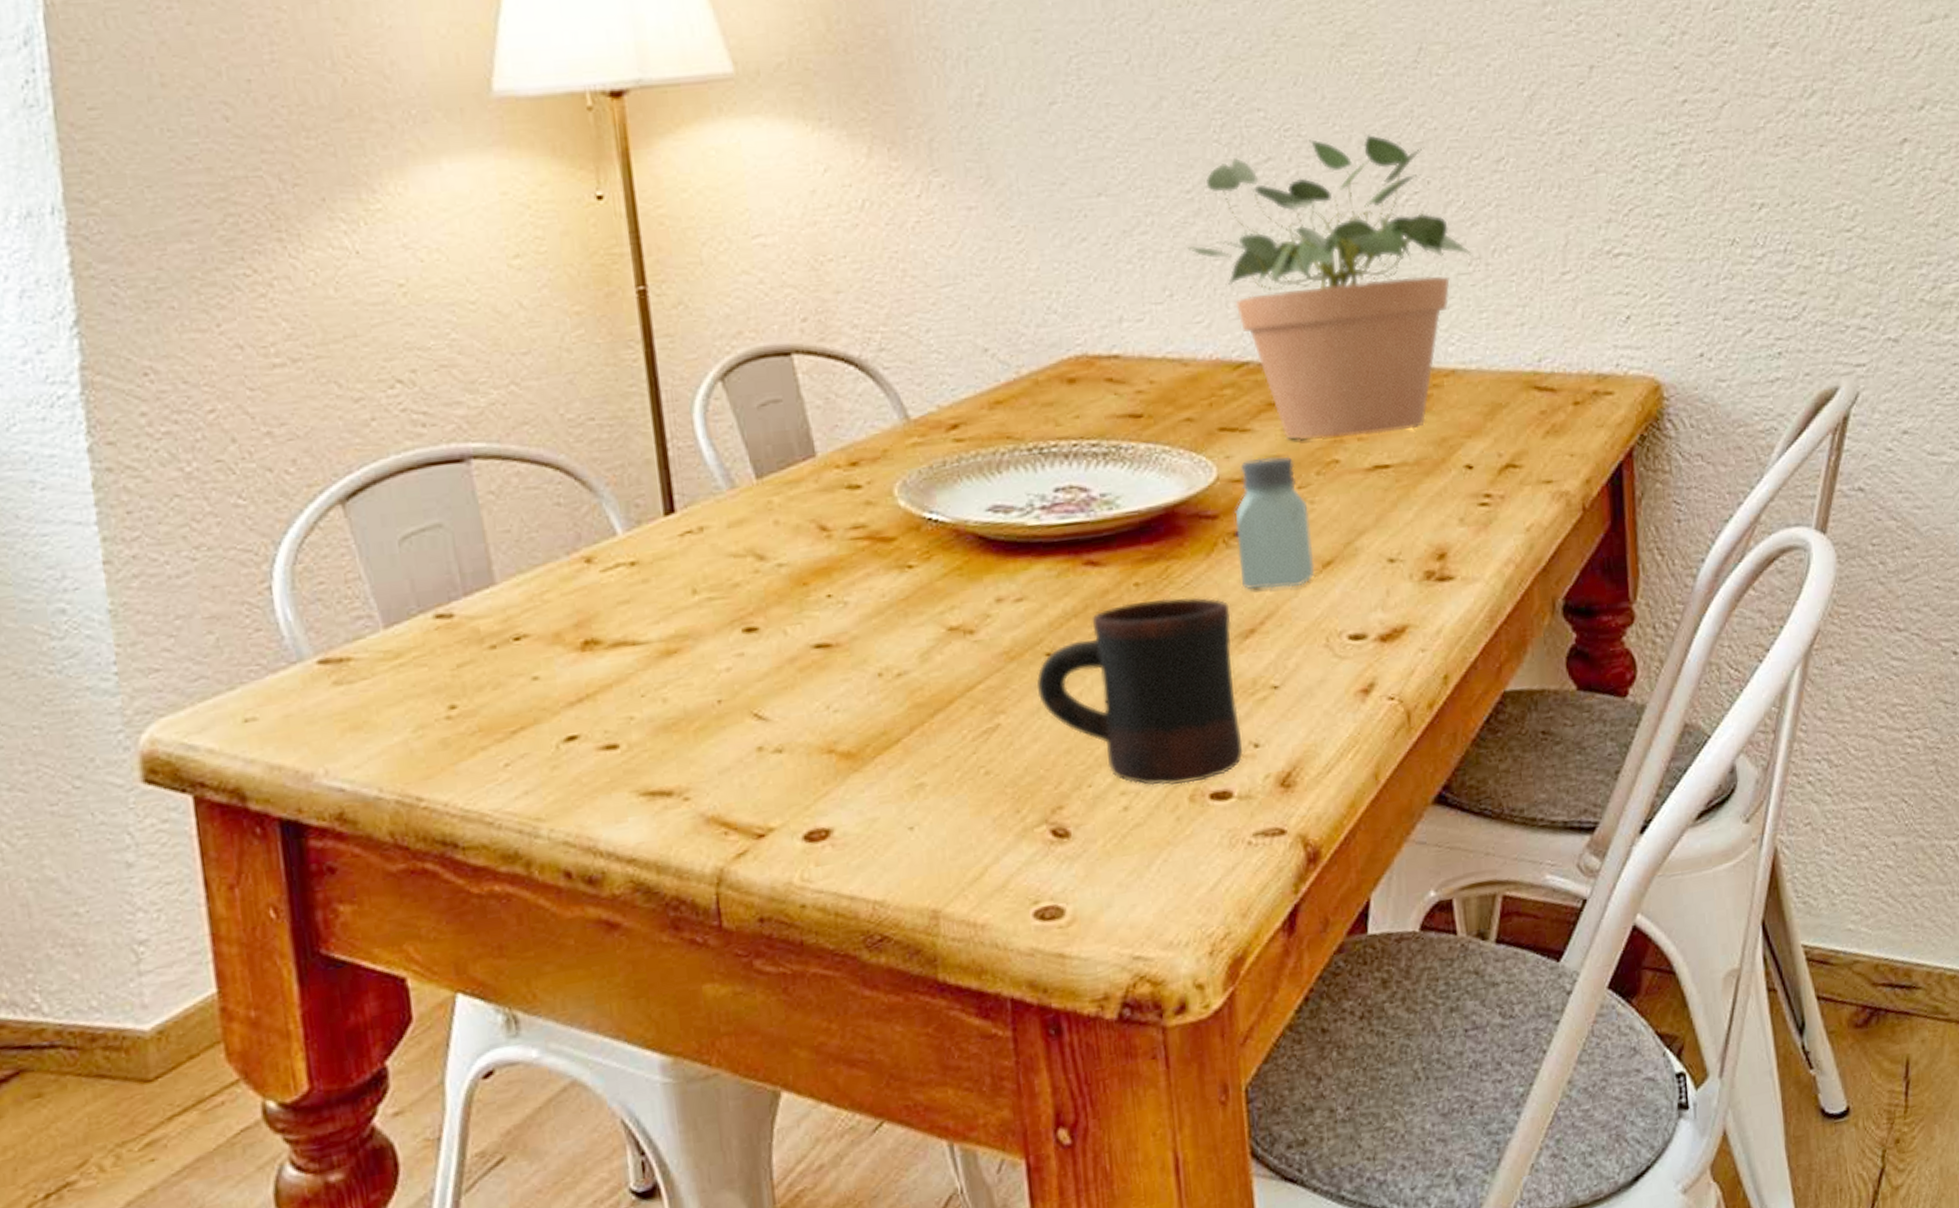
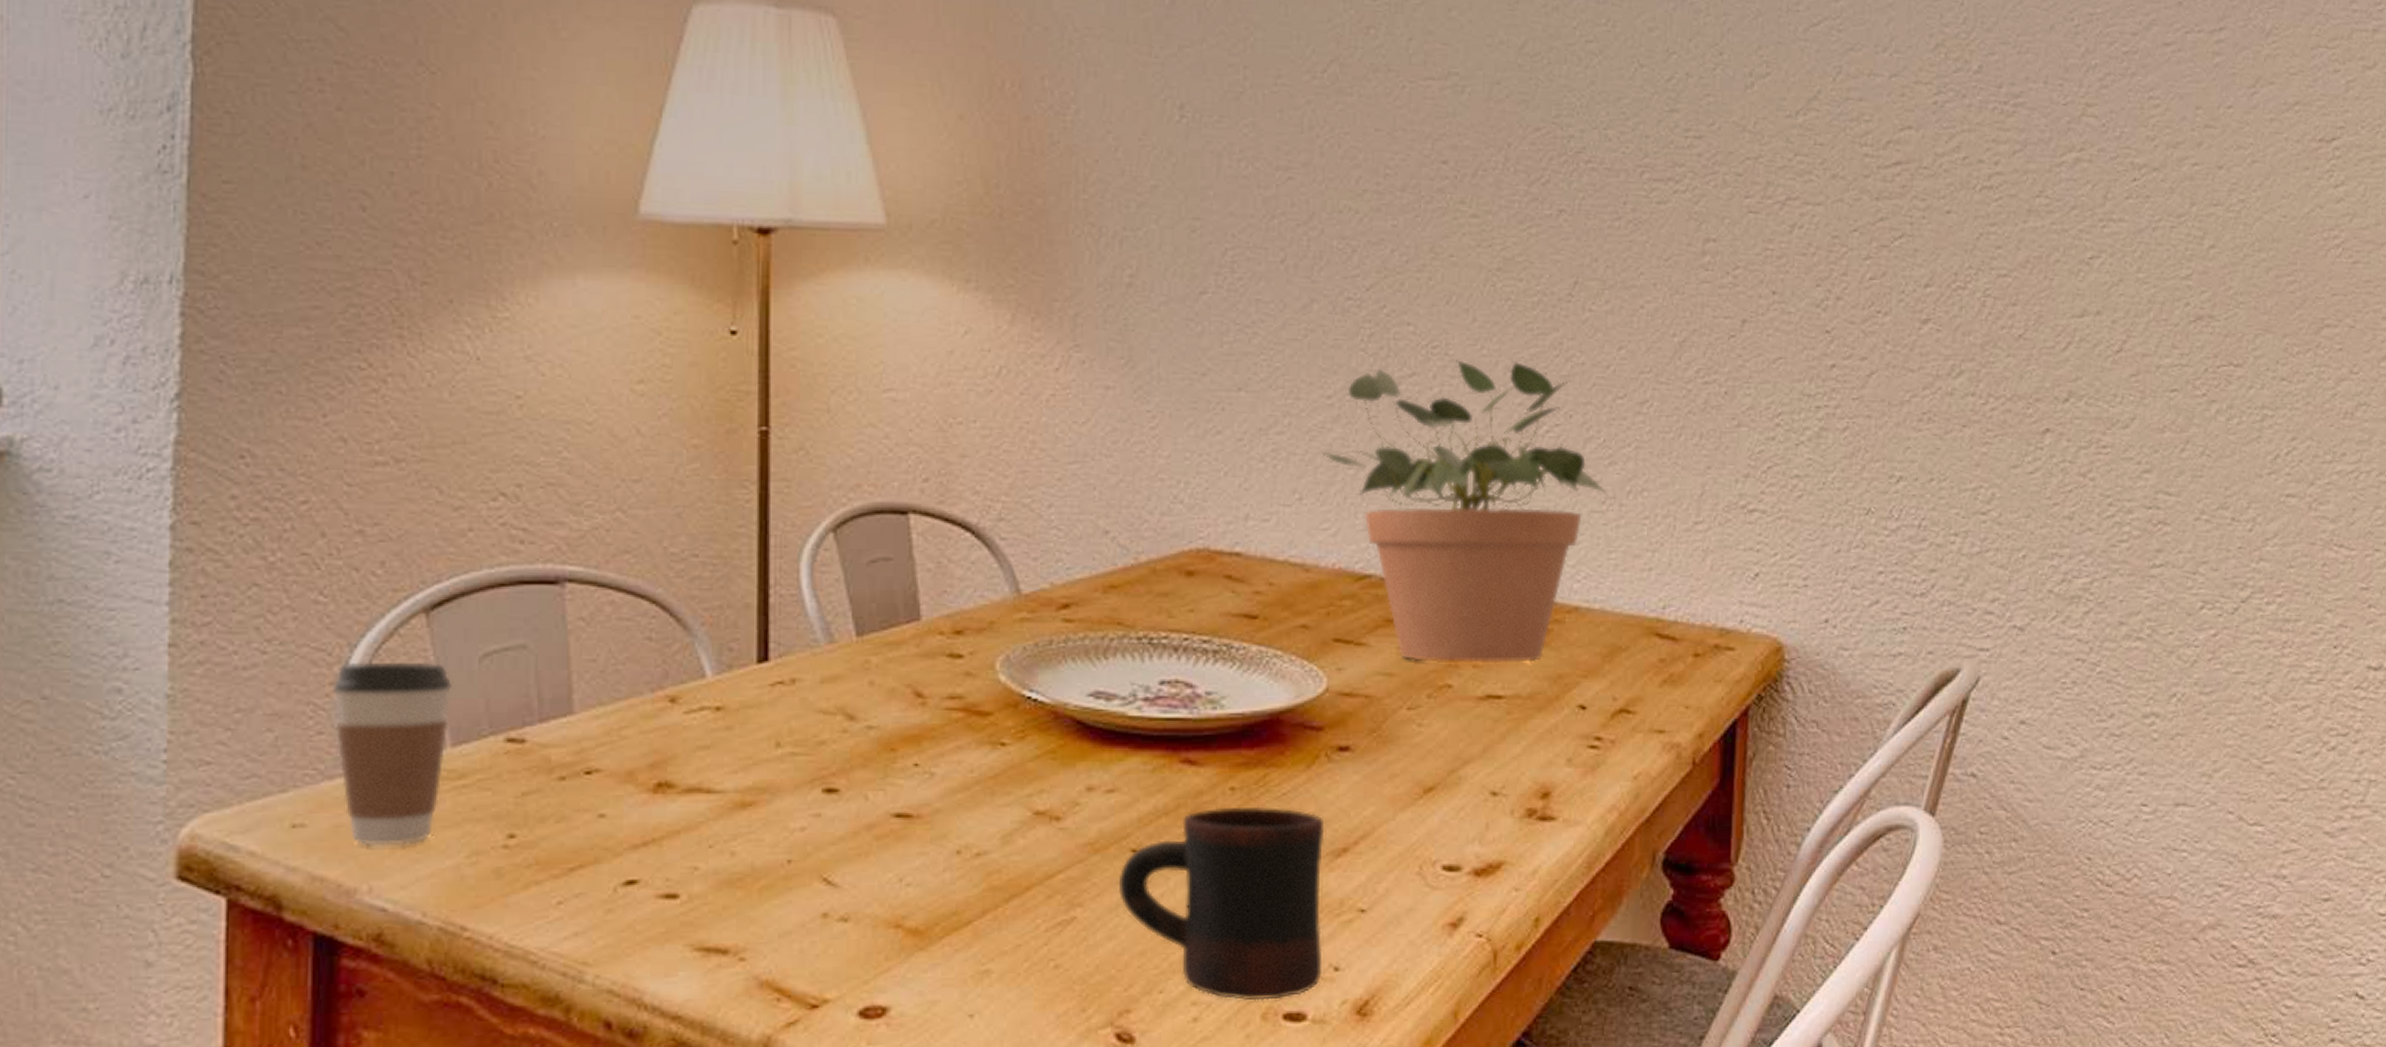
coffee cup: none [262,550,380,731] -> present [331,661,454,846]
saltshaker: present [1234,456,1315,590] -> none [1339,673,1416,810]

